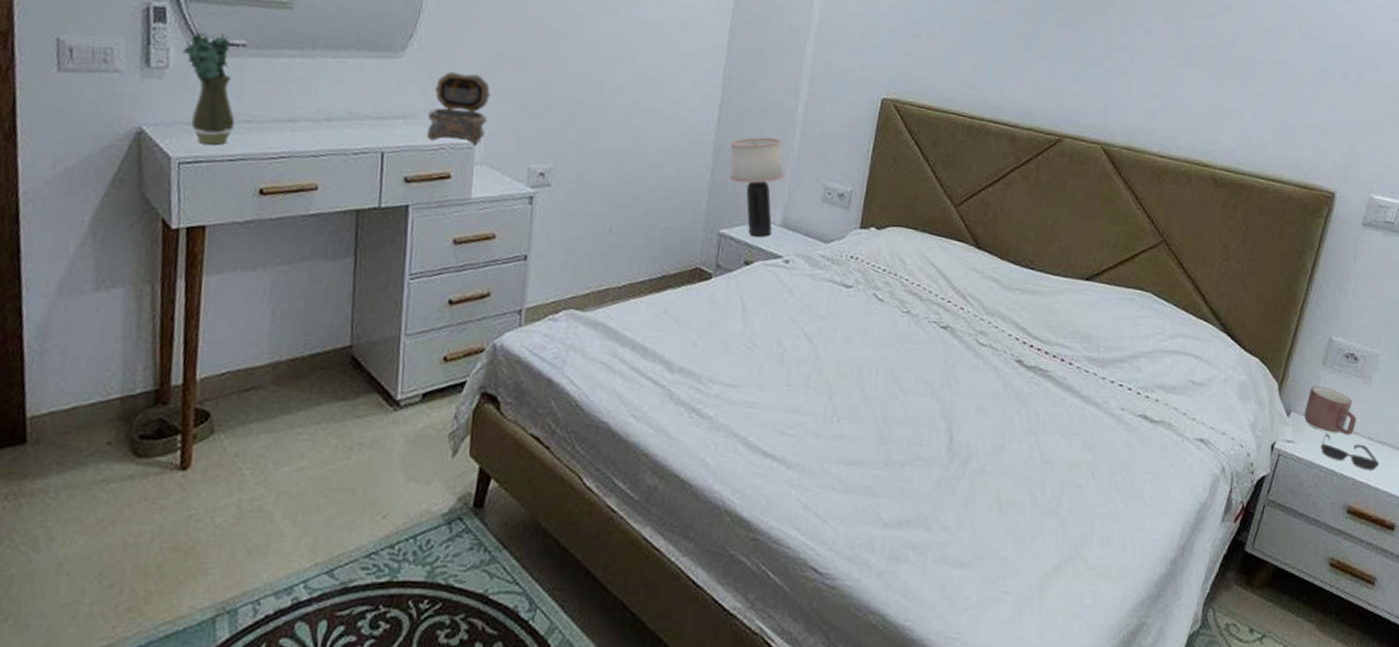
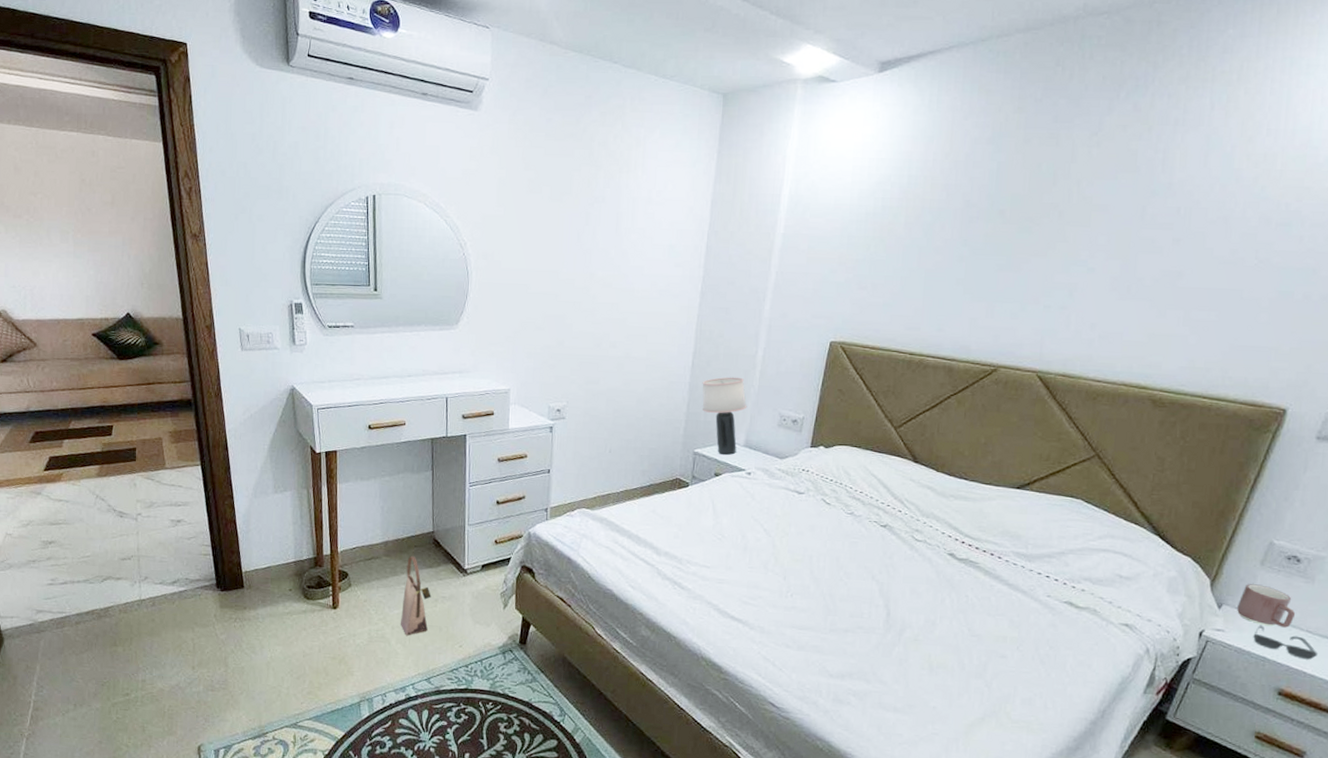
vase: present [183,29,235,145] -> none [315,317,350,396]
handbag: none [291,383,343,506] -> present [401,556,431,636]
jewelry box: present [426,71,491,146] -> none [476,337,520,391]

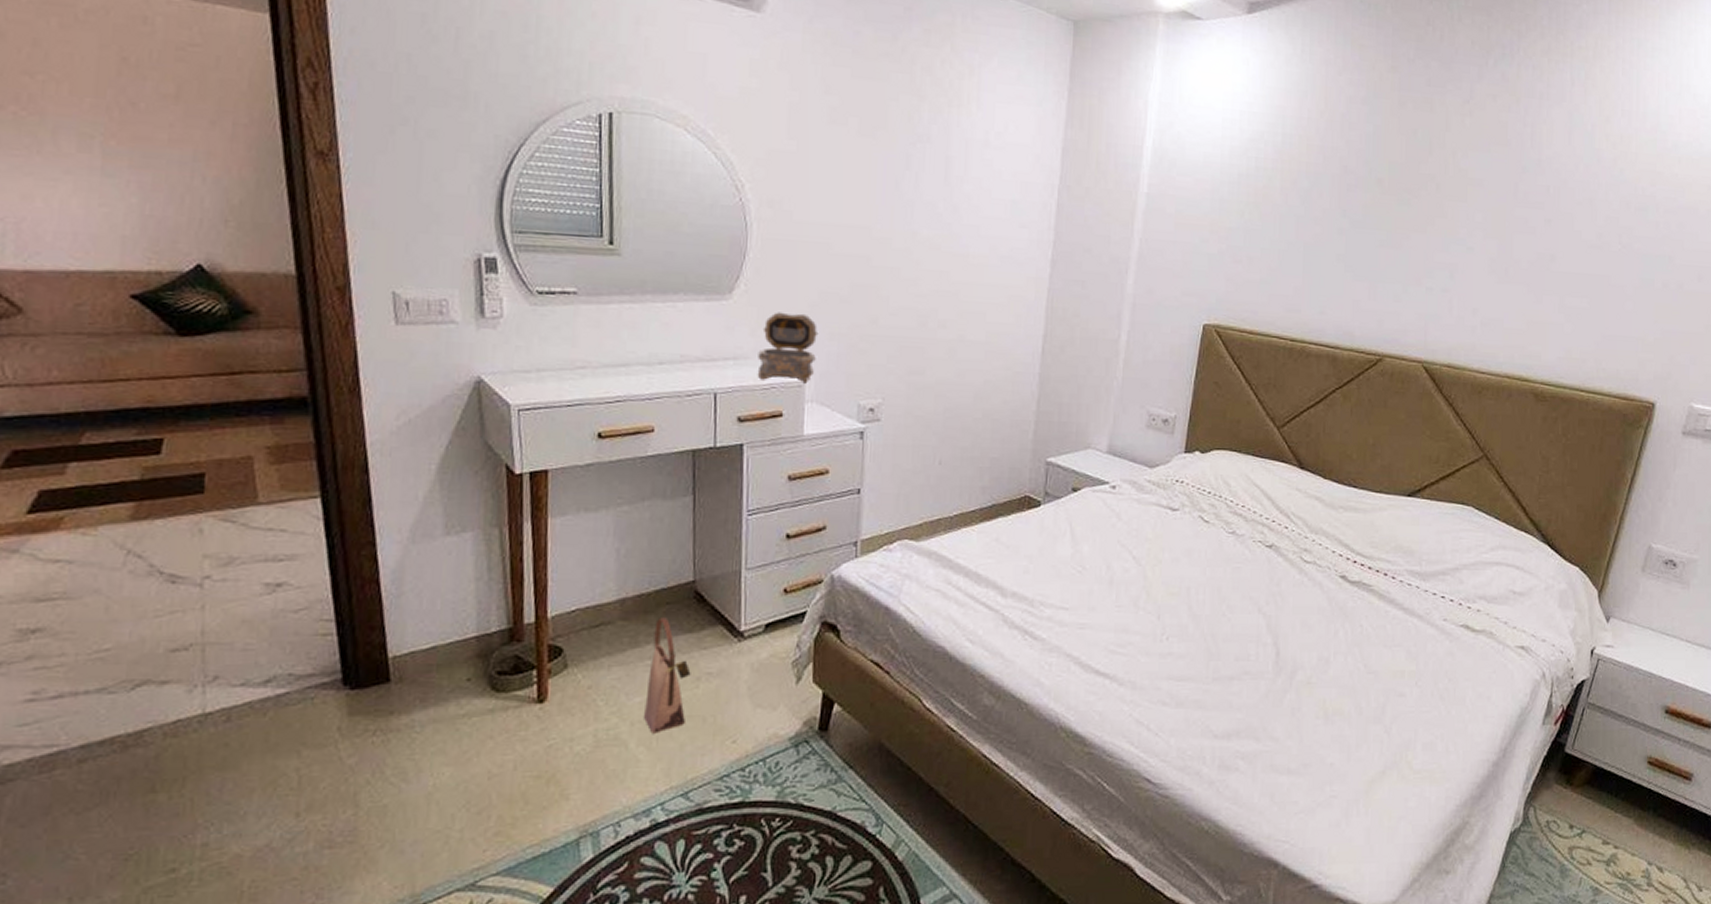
jewelry box: none [476,337,520,391] -> present [757,312,819,384]
table lamp: present [702,377,747,456] -> none [1055,366,1110,466]
mug: present [1237,584,1296,628] -> none [1624,593,1676,639]
glasses: present [1253,625,1319,660] -> none [1640,637,1698,672]

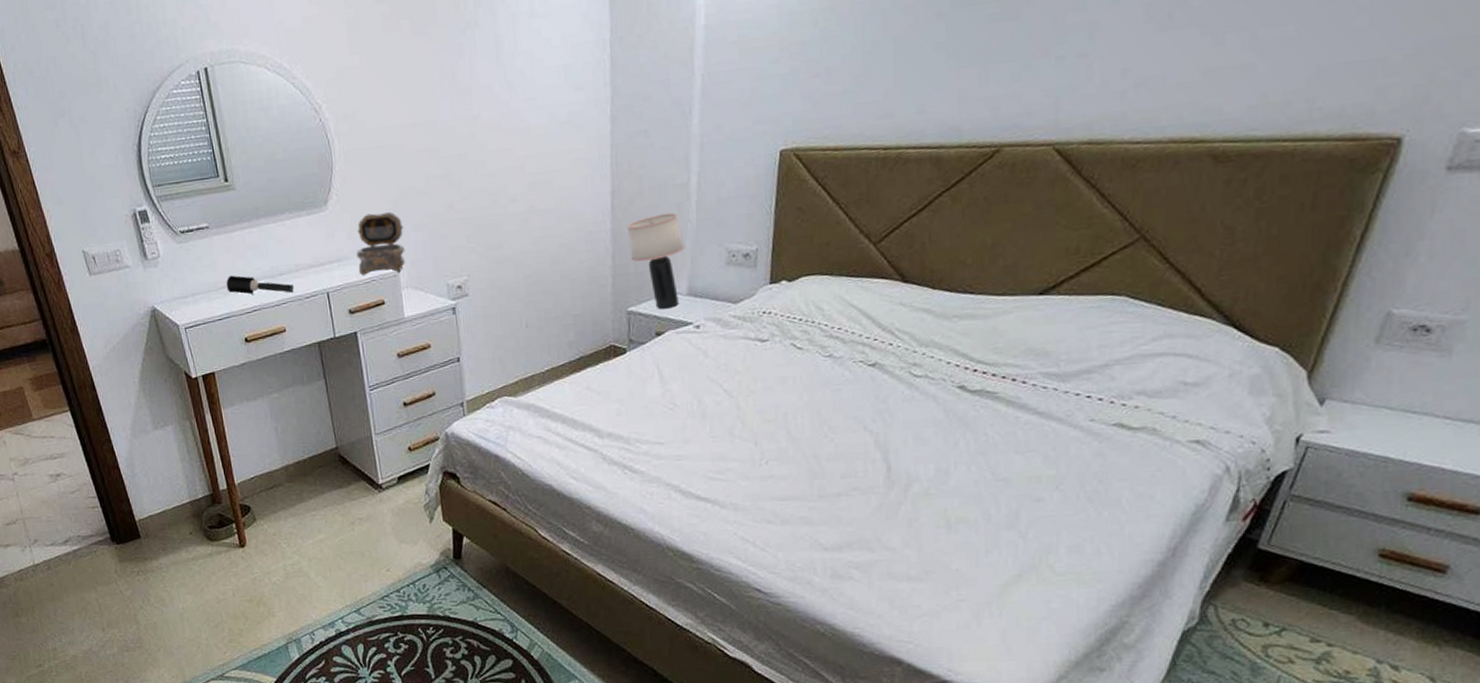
hairbrush: none [585,354,674,387] -> present [226,275,294,295]
handbag: present [644,617,691,734] -> none [313,478,348,566]
table lamp: none [1055,366,1110,466] -> present [626,212,686,311]

